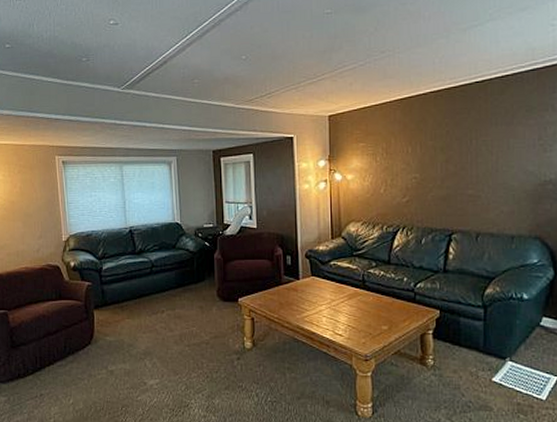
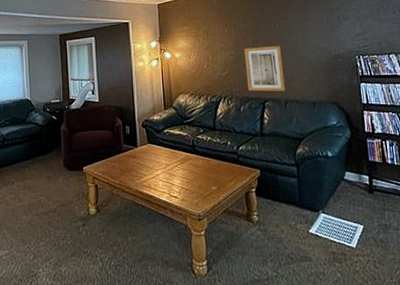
wall art: none [430,167,478,223] -> present [244,45,285,92]

